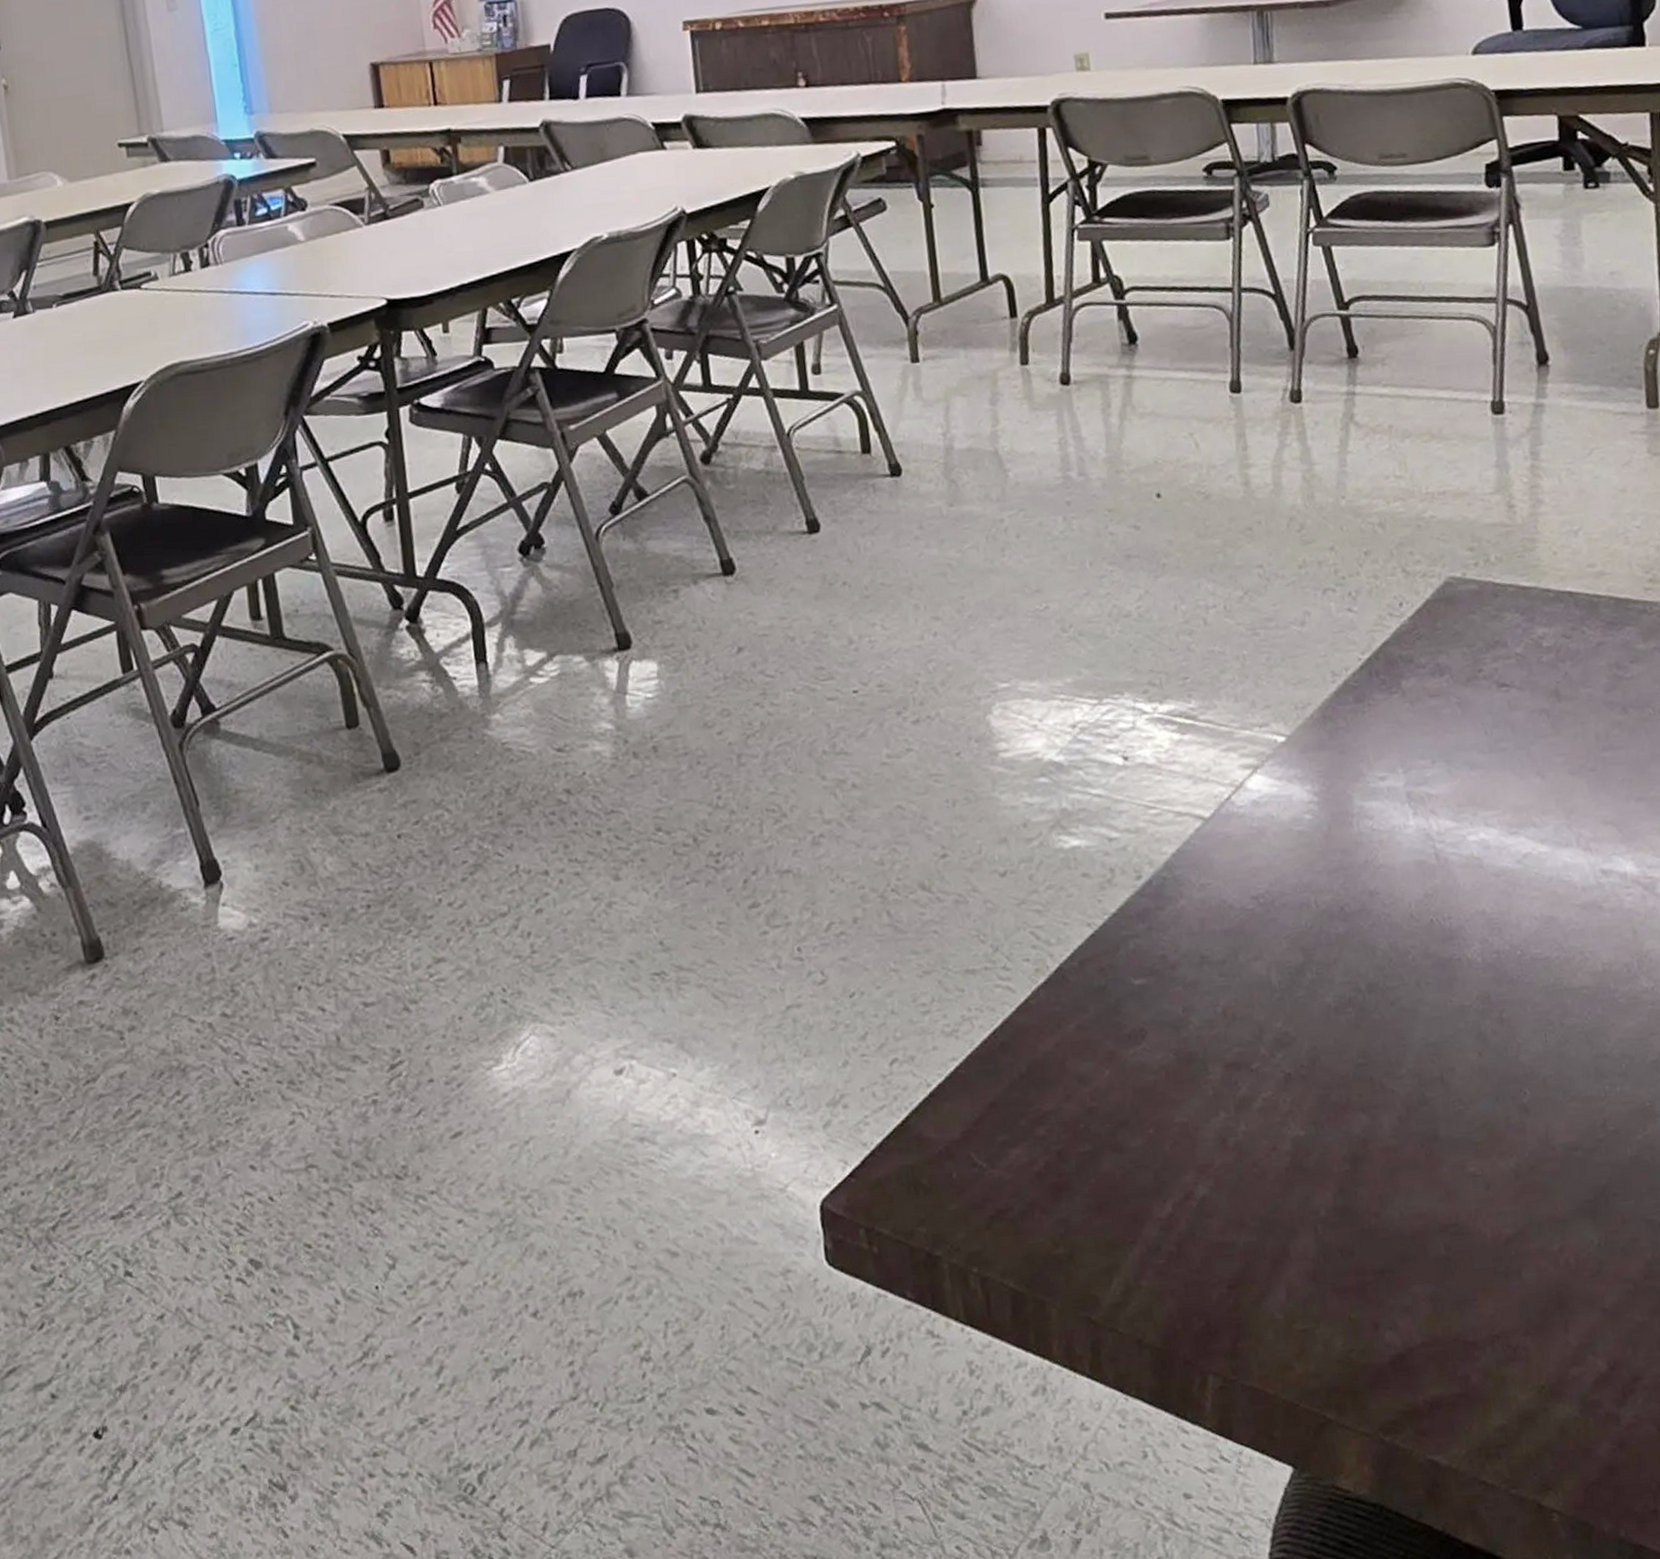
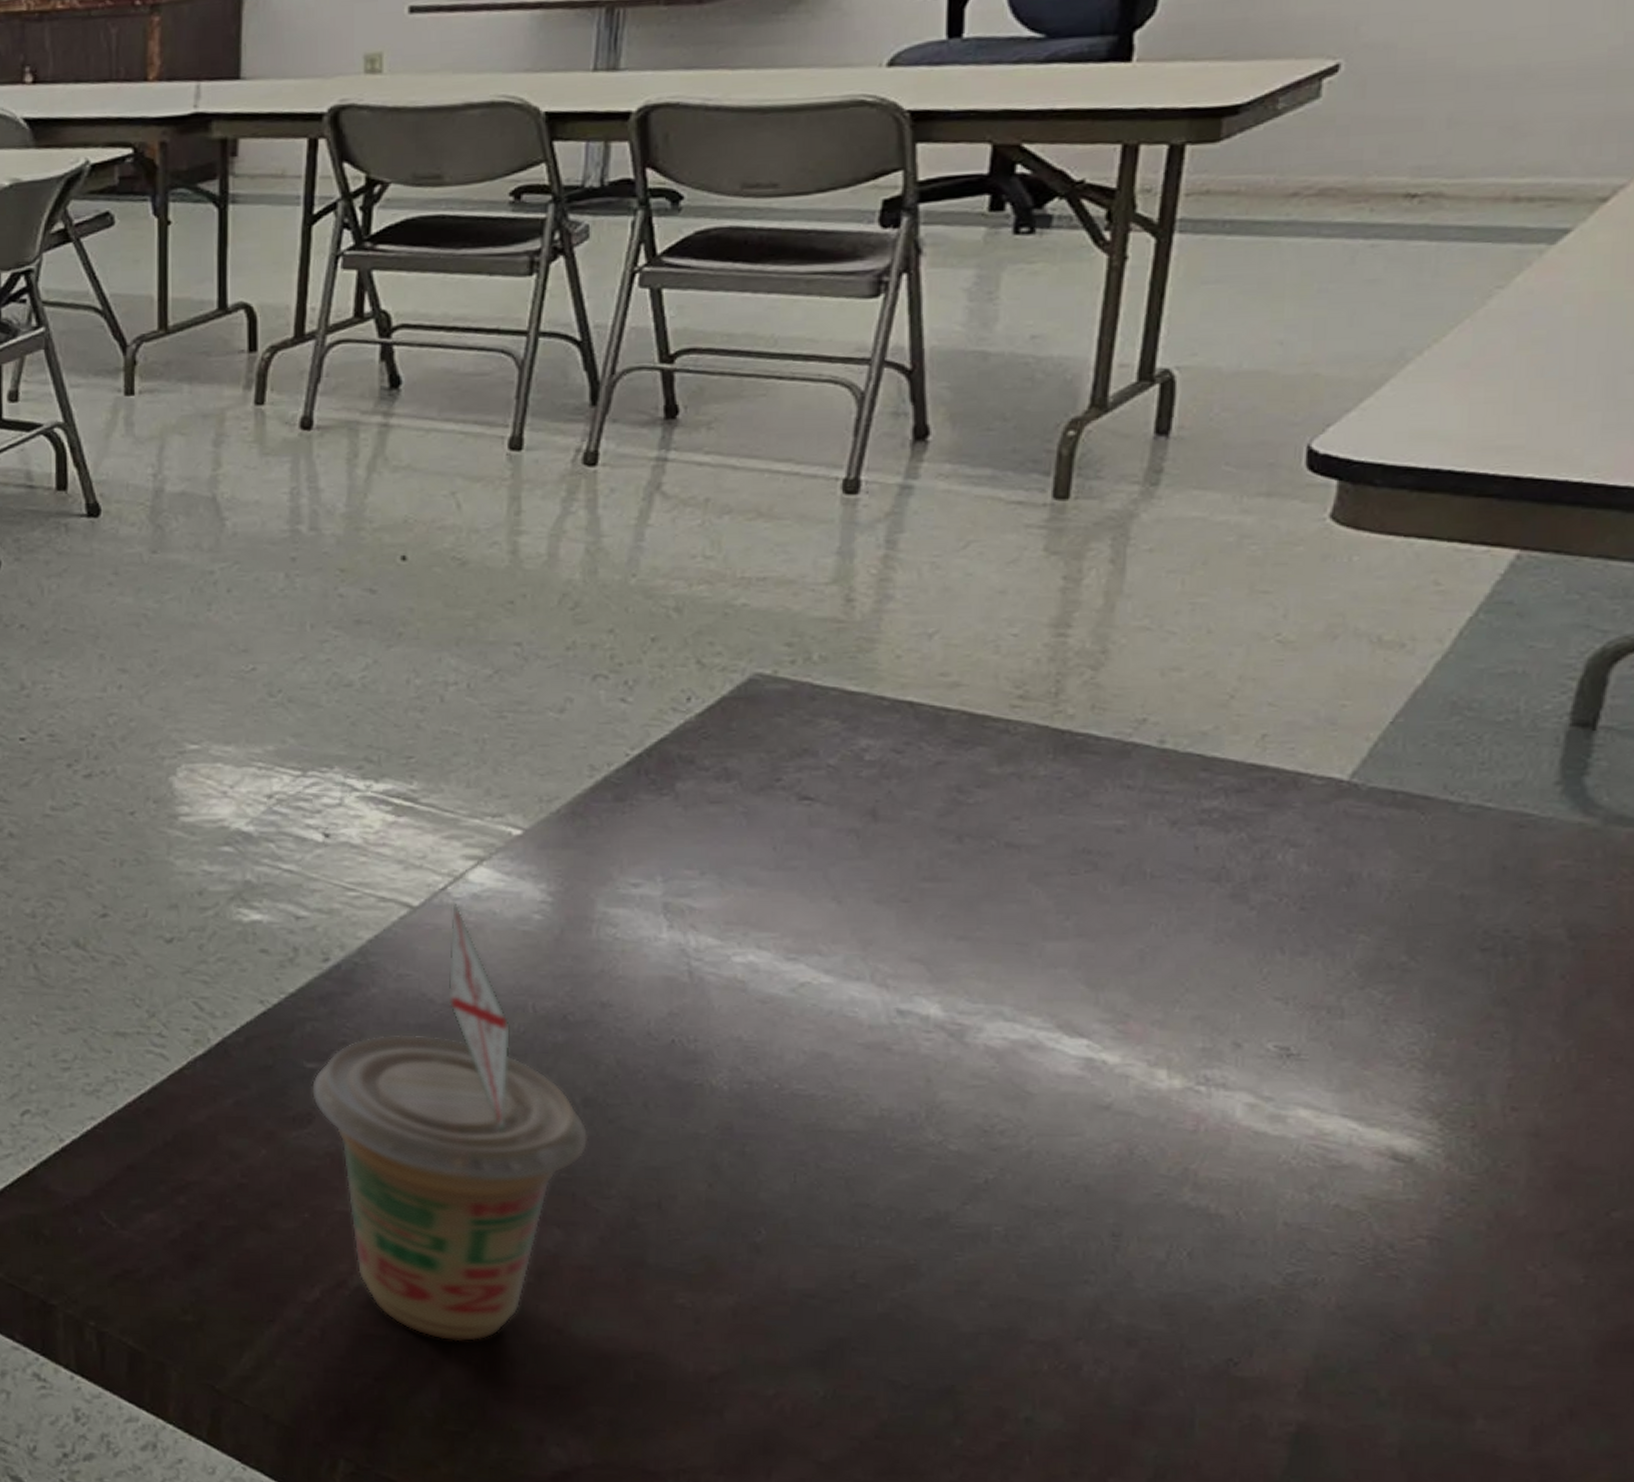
beverage cup: none [1140,811,1377,1239] -> present [311,903,589,1342]

